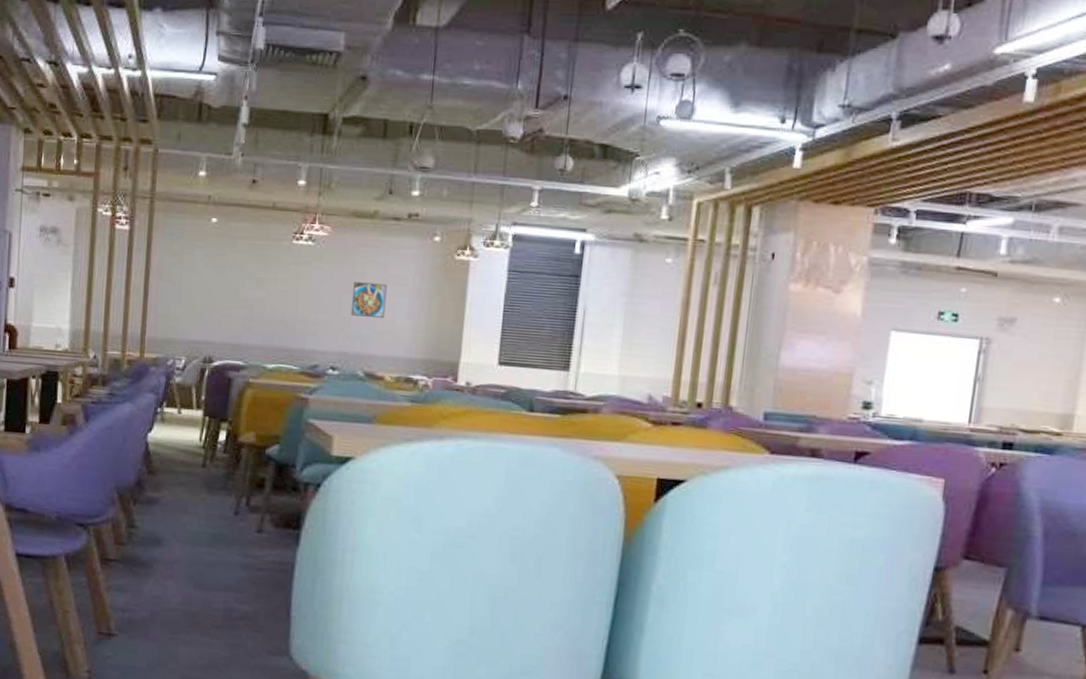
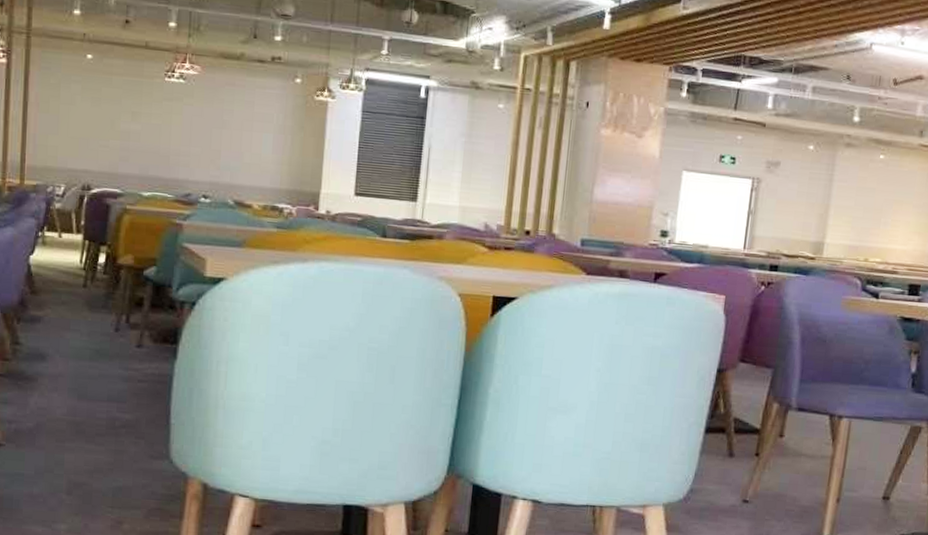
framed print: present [350,282,387,318] -> none [220,118,254,151]

